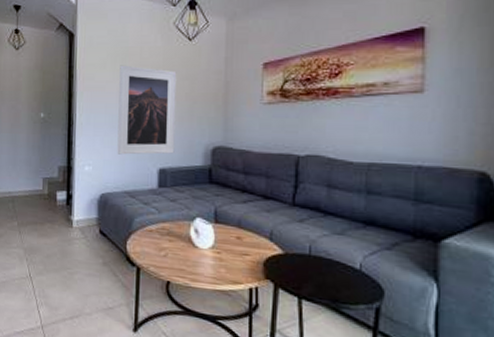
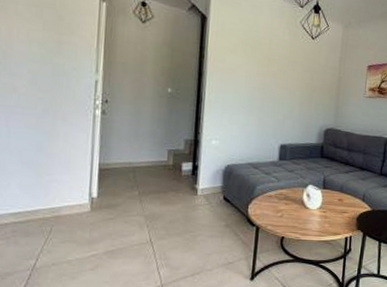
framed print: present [117,65,177,155] -> none [243,52,300,133]

